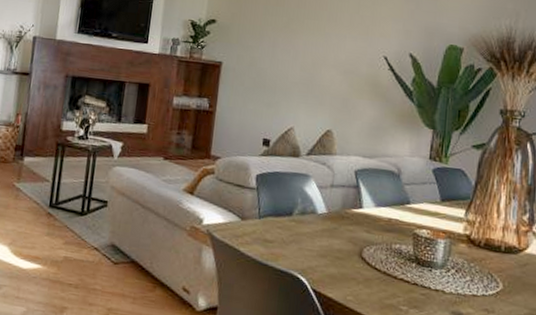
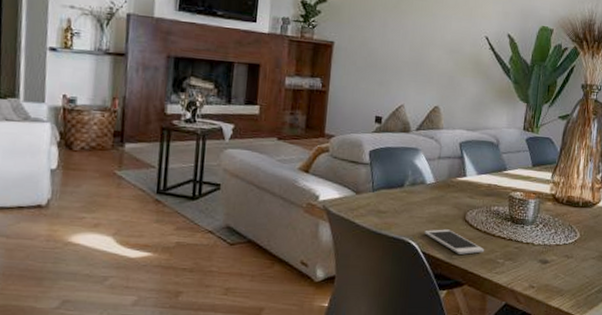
cell phone: none [315,265,385,297] -> present [424,229,485,255]

